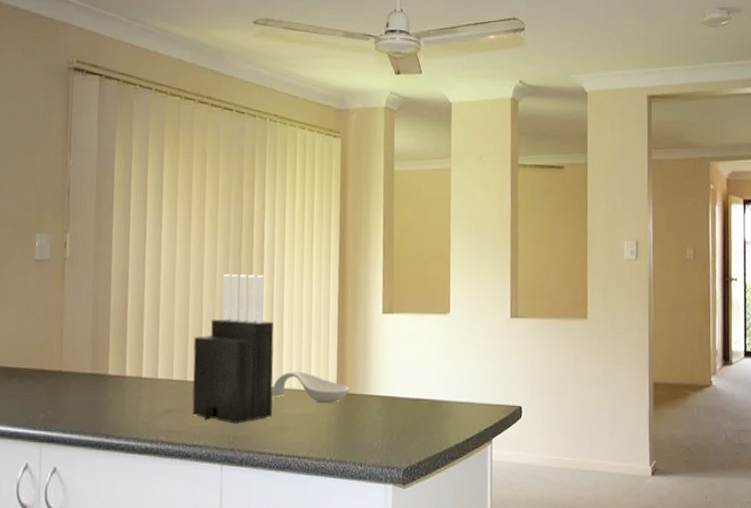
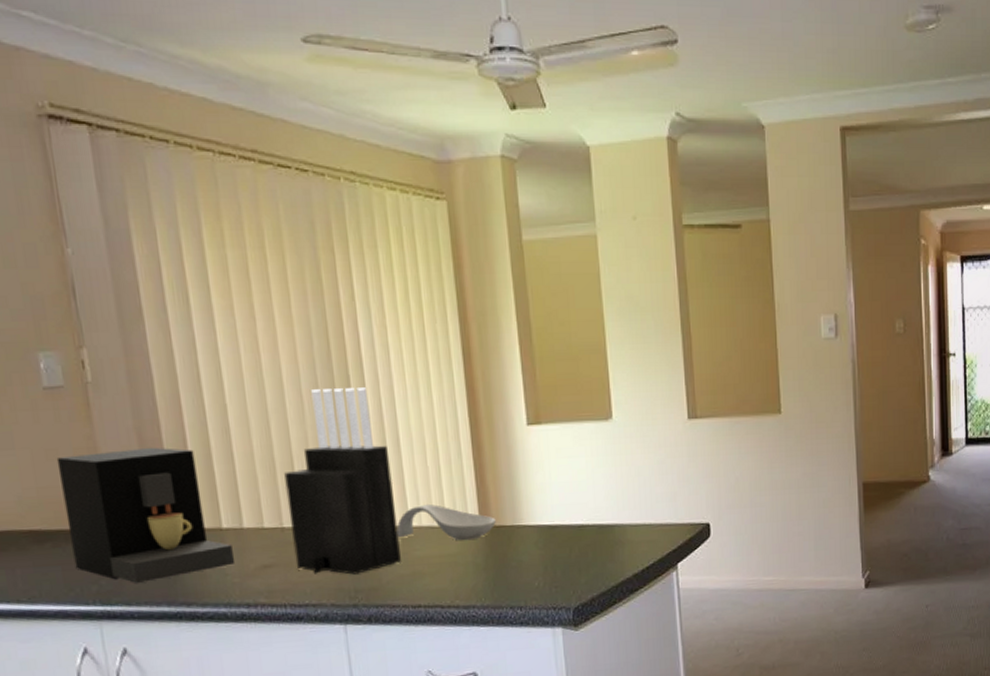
coffee maker: none [31,310,148,416] -> present [56,447,236,584]

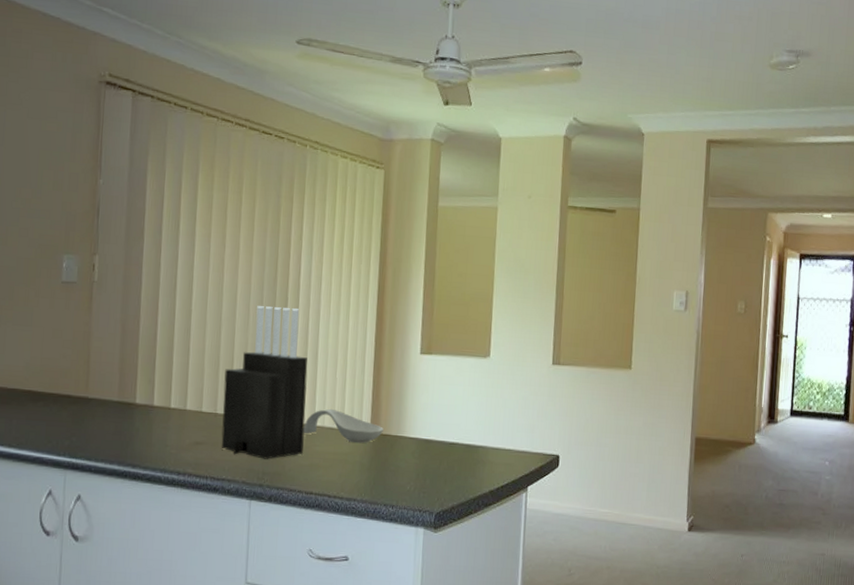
coffee maker: present [56,447,236,584] -> none [56,336,176,444]

